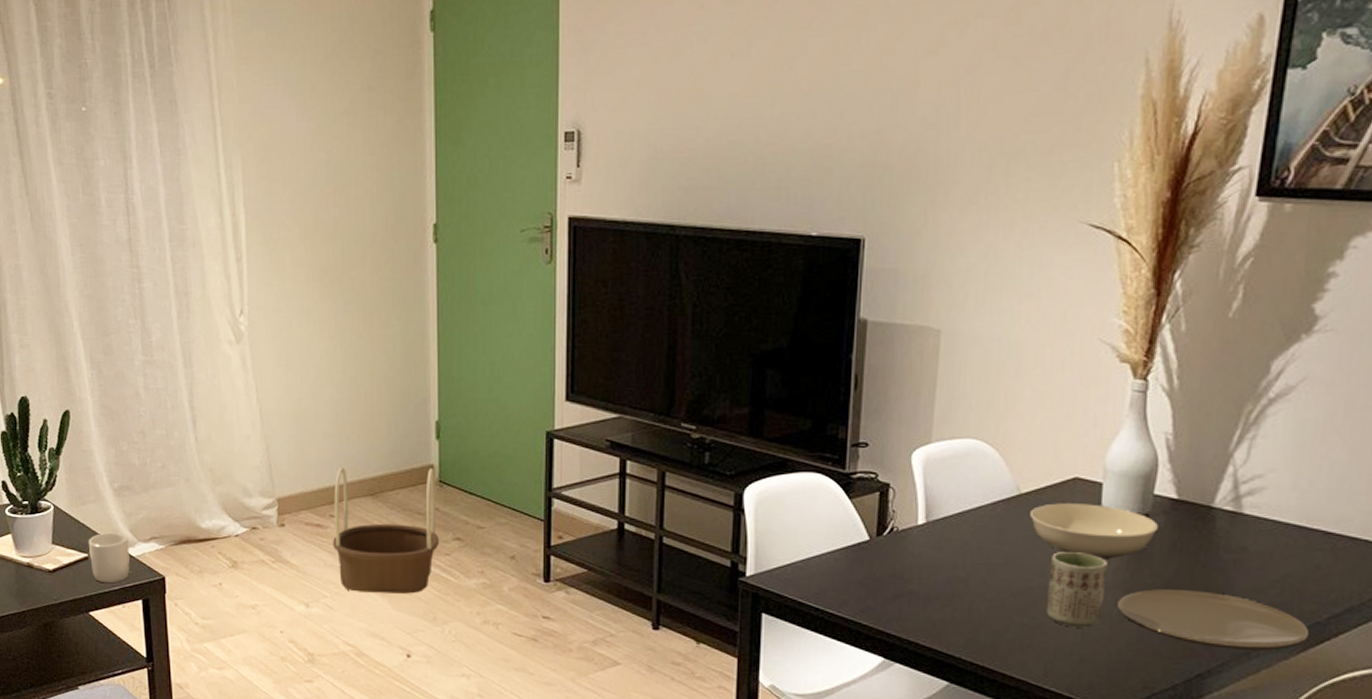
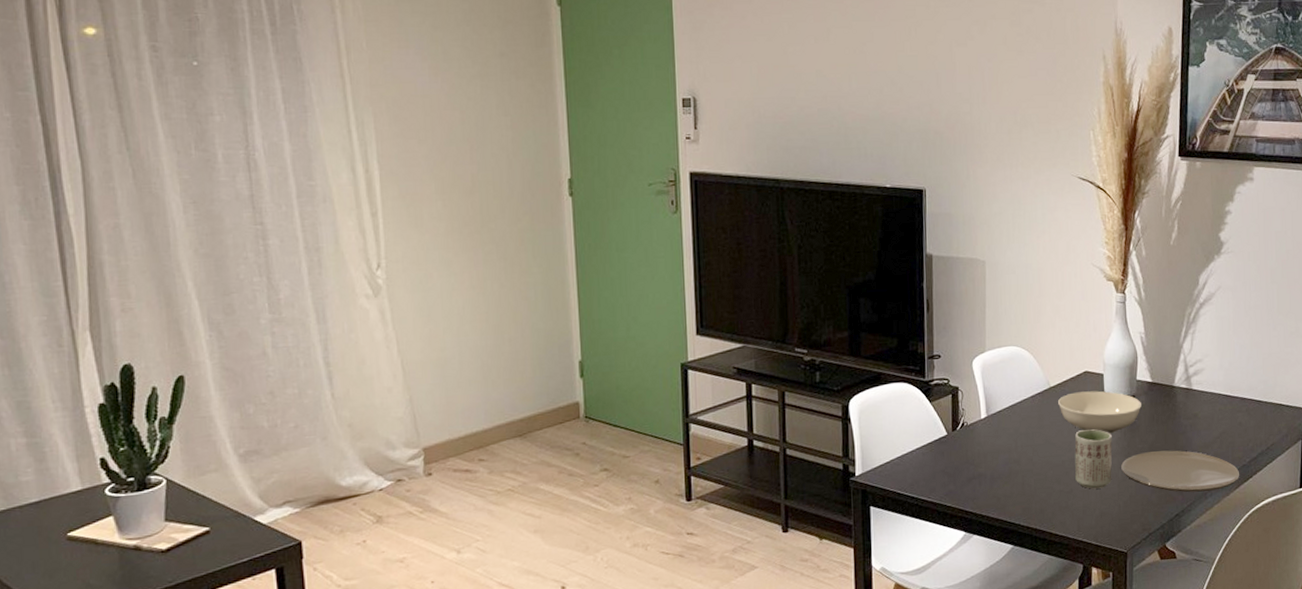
mug: present [88,532,130,584] -> none [209,500,260,557]
basket: present [333,467,440,594] -> none [482,405,588,532]

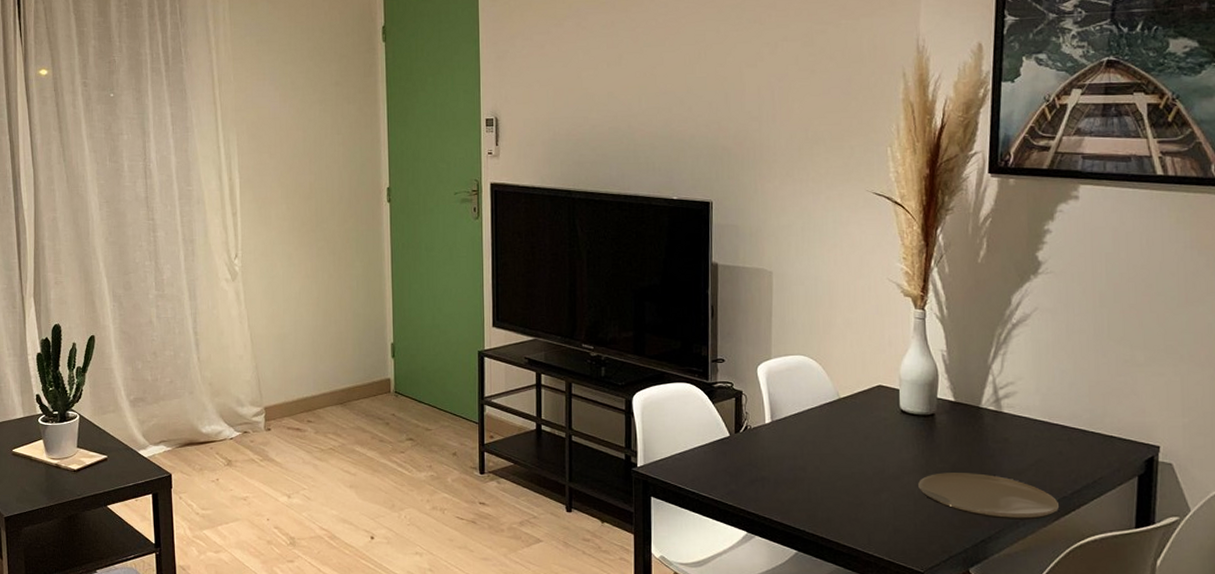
bowl: present [1058,391,1141,434] -> none [848,405,942,451]
cup: present [1074,429,1113,489] -> none [865,444,909,504]

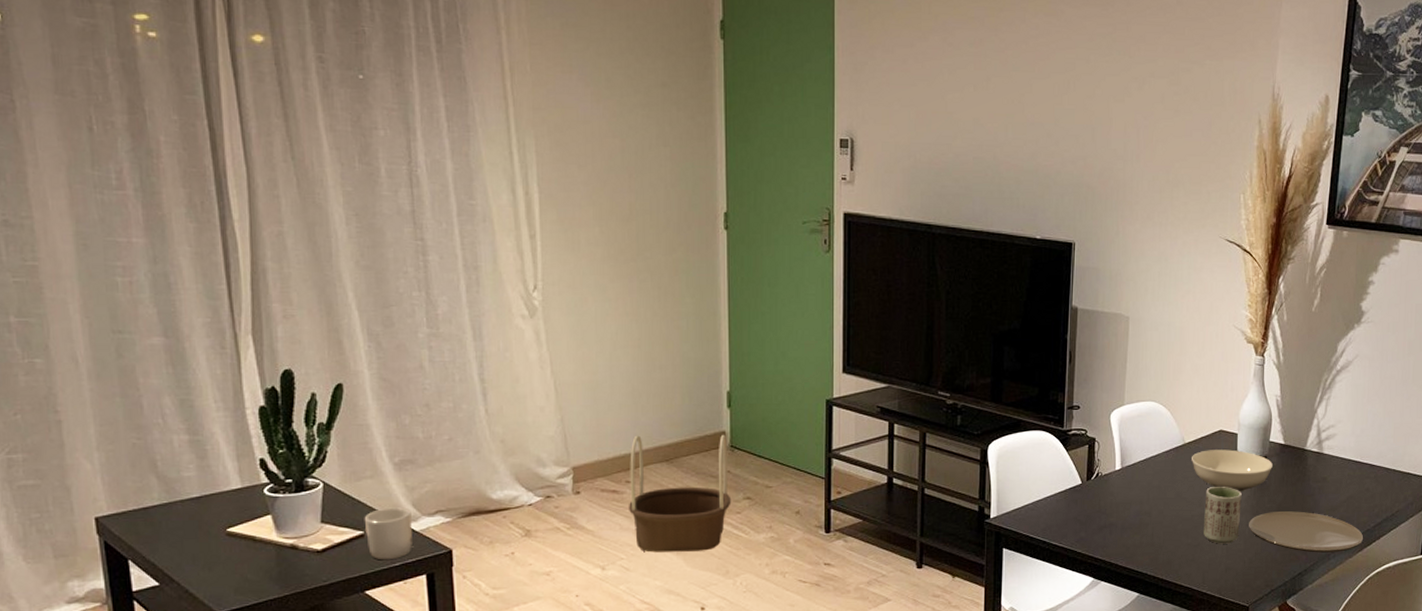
mug: none [107,437,142,481] -> present [364,507,412,560]
basket: none [310,381,396,486] -> present [629,434,732,553]
bowl: none [848,405,942,451] -> present [1192,449,1273,492]
cup: none [865,444,909,504] -> present [1202,487,1242,544]

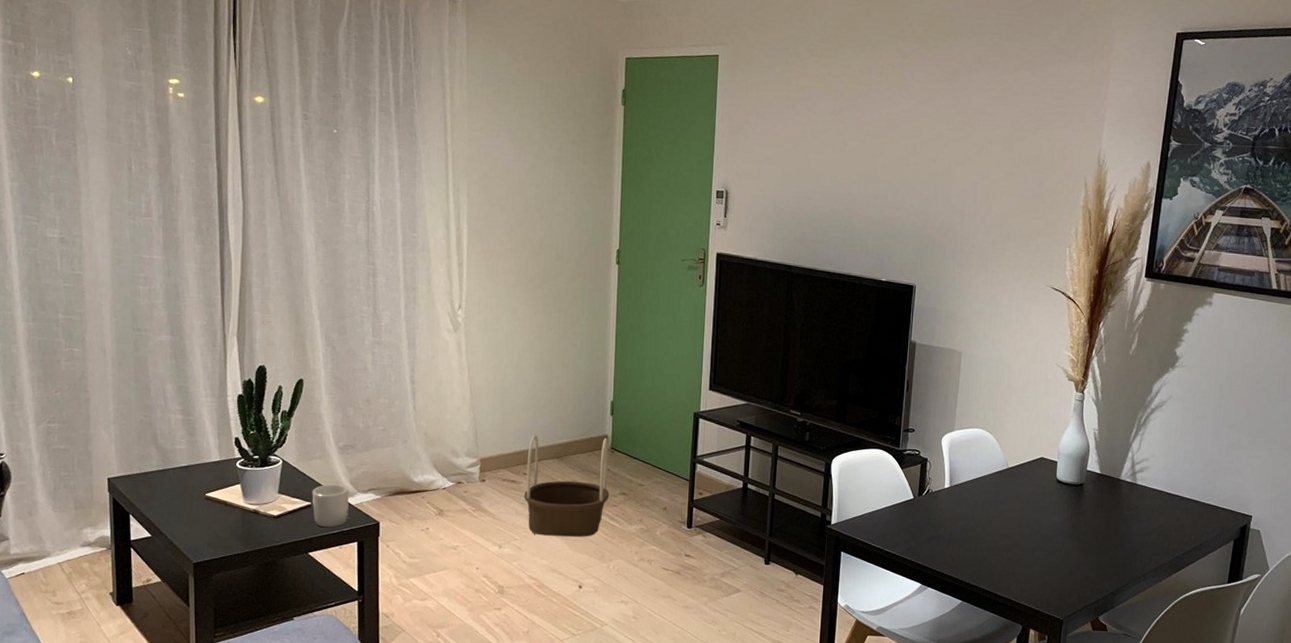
bowl: present [1192,449,1273,492] -> none [1014,475,1089,515]
cup: present [1202,487,1242,544] -> none [1022,508,1060,561]
plate: present [1249,511,1364,553] -> none [1065,534,1173,576]

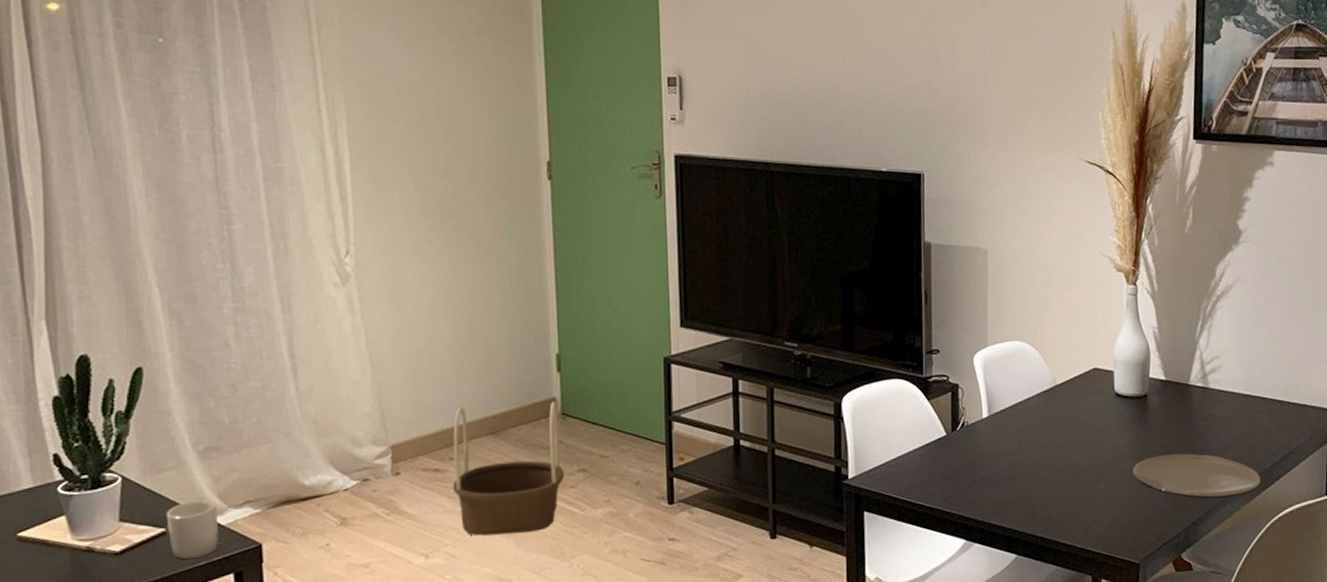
plate: none [1065,534,1173,576] -> present [1133,453,1261,499]

